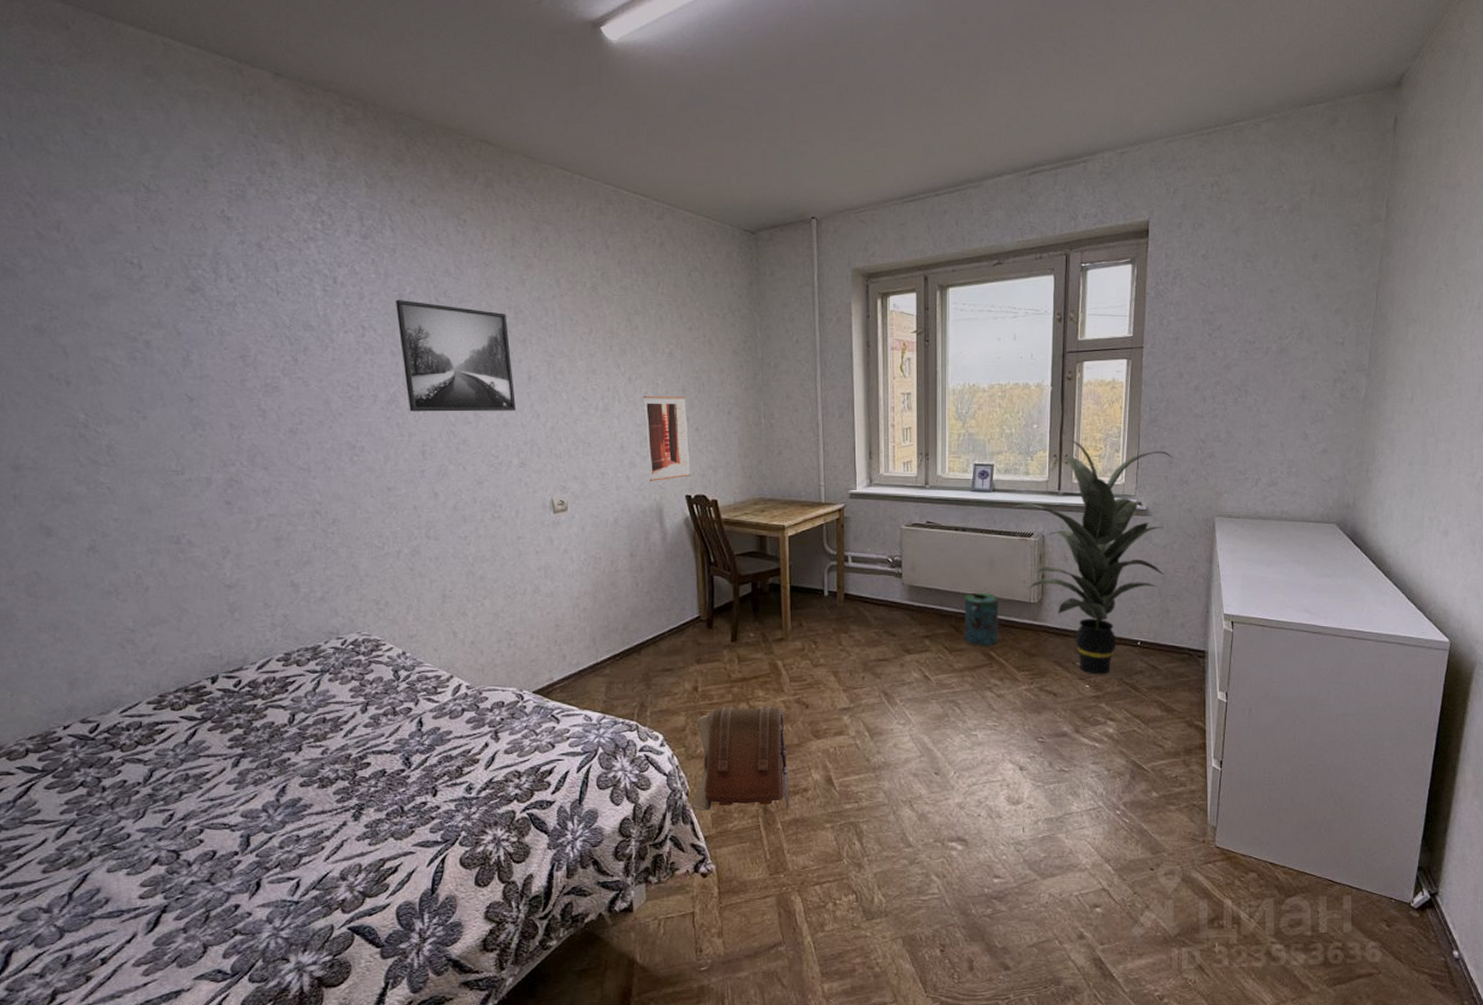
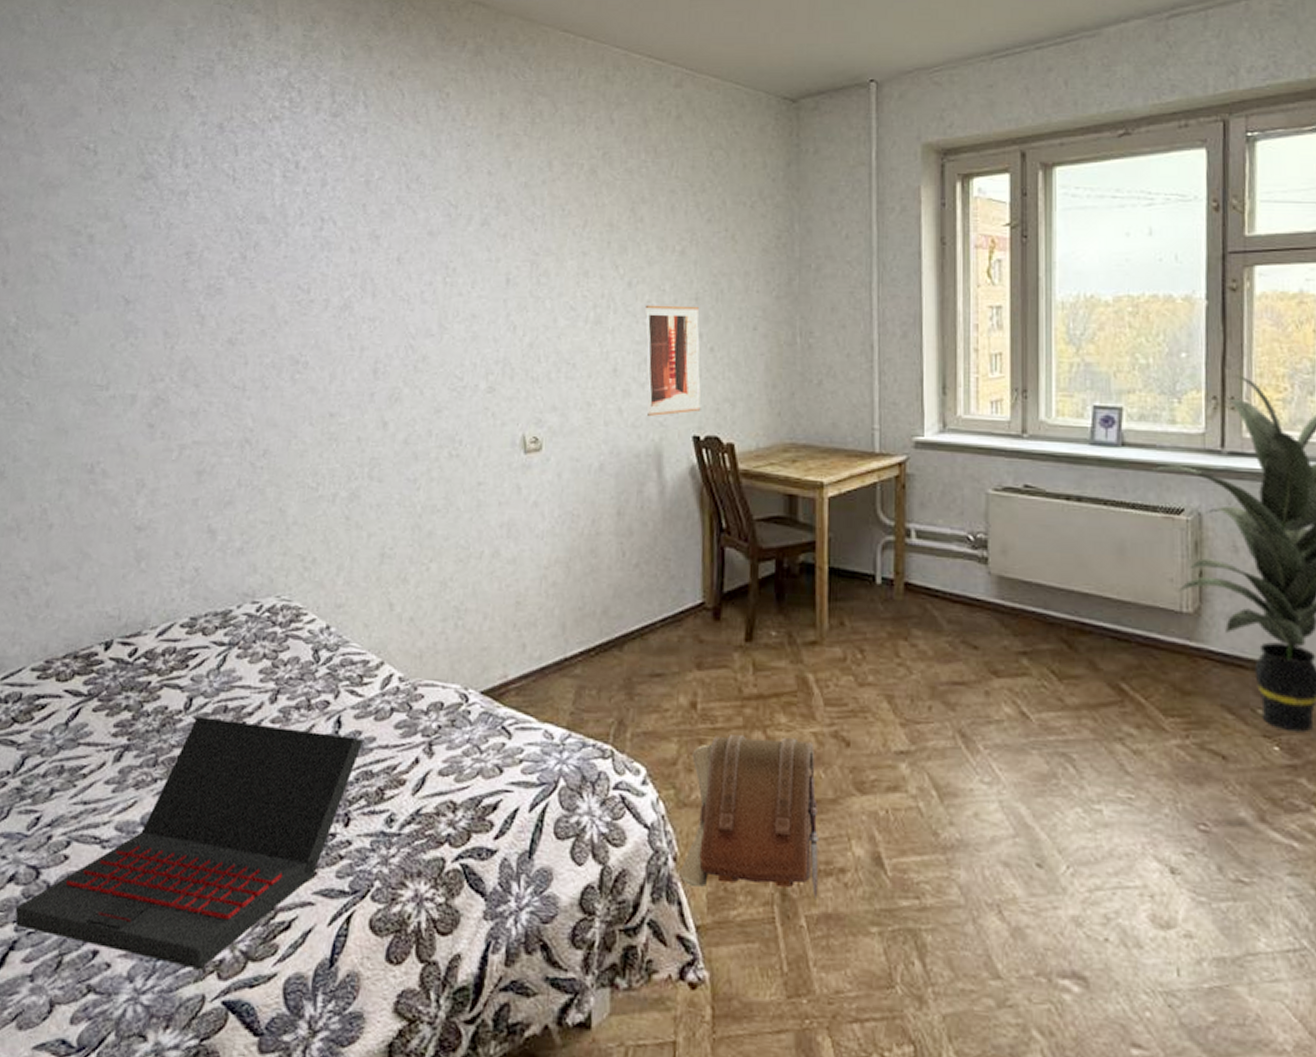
laptop: none [162,727,442,908] -> present [15,716,363,969]
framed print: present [396,300,517,412] -> none [361,187,490,322]
watering can: present [964,592,1000,645] -> none [1080,591,1135,673]

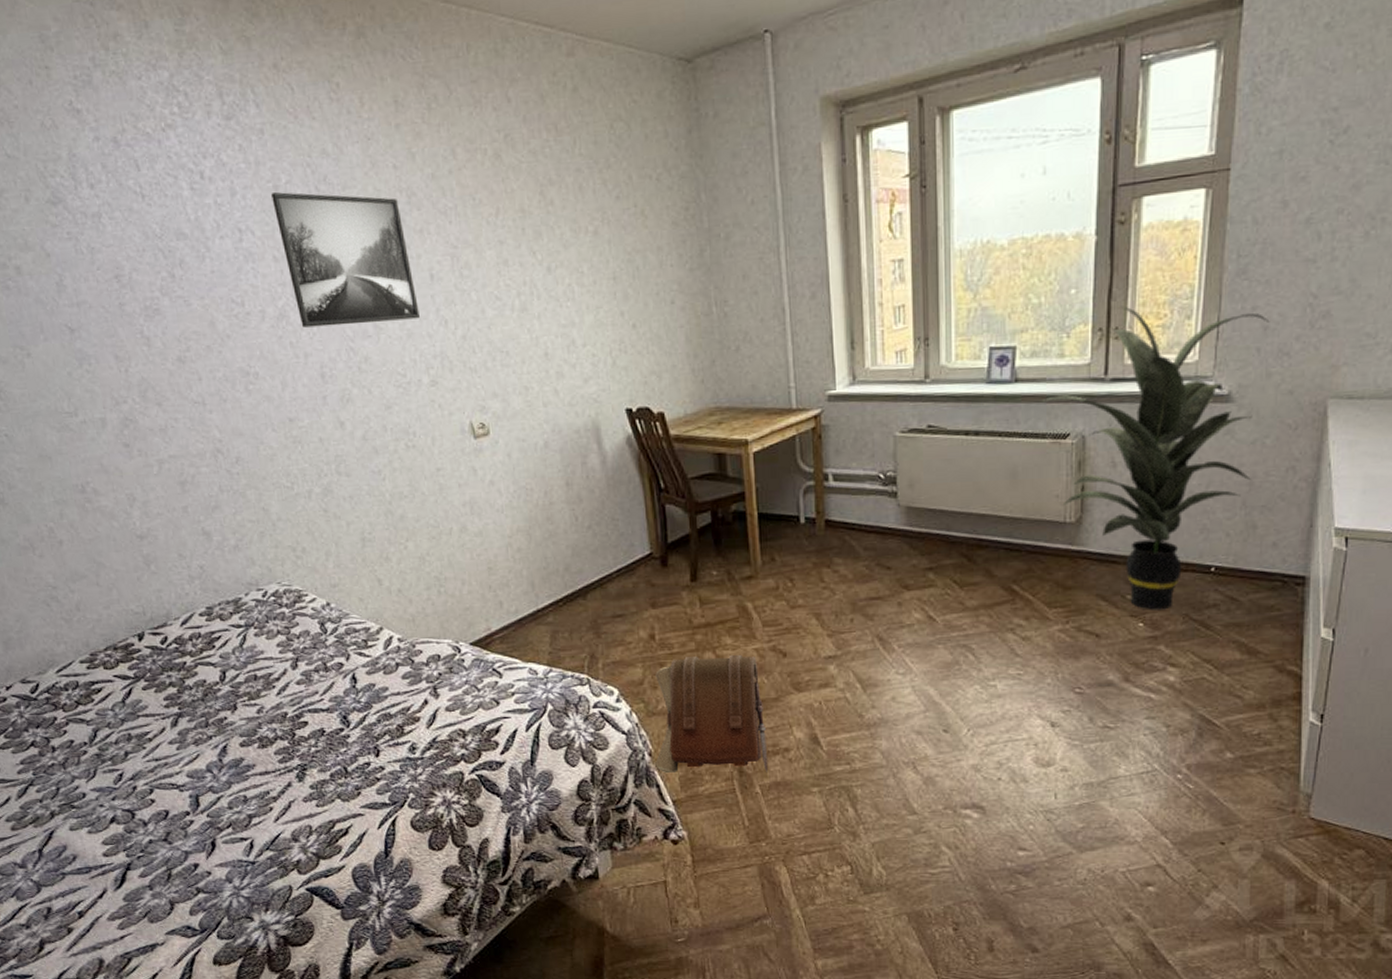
laptop: present [15,716,363,969] -> none [122,685,378,868]
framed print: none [361,187,490,322] -> present [271,192,421,328]
wall art: present [644,305,701,417] -> none [566,285,631,395]

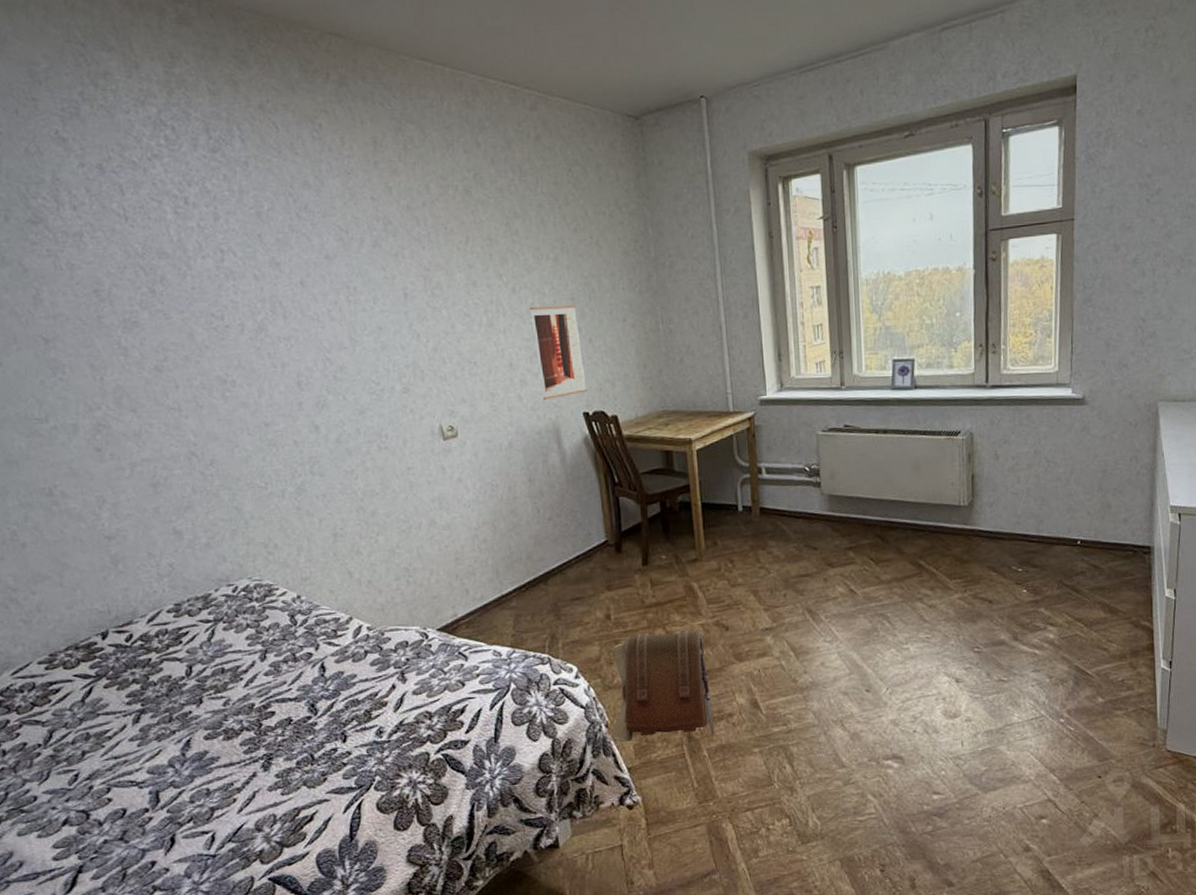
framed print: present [271,192,421,328] -> none [254,218,395,340]
wall art: none [566,285,631,395] -> present [529,304,587,401]
indoor plant: present [1040,306,1270,610] -> none [935,326,1111,579]

